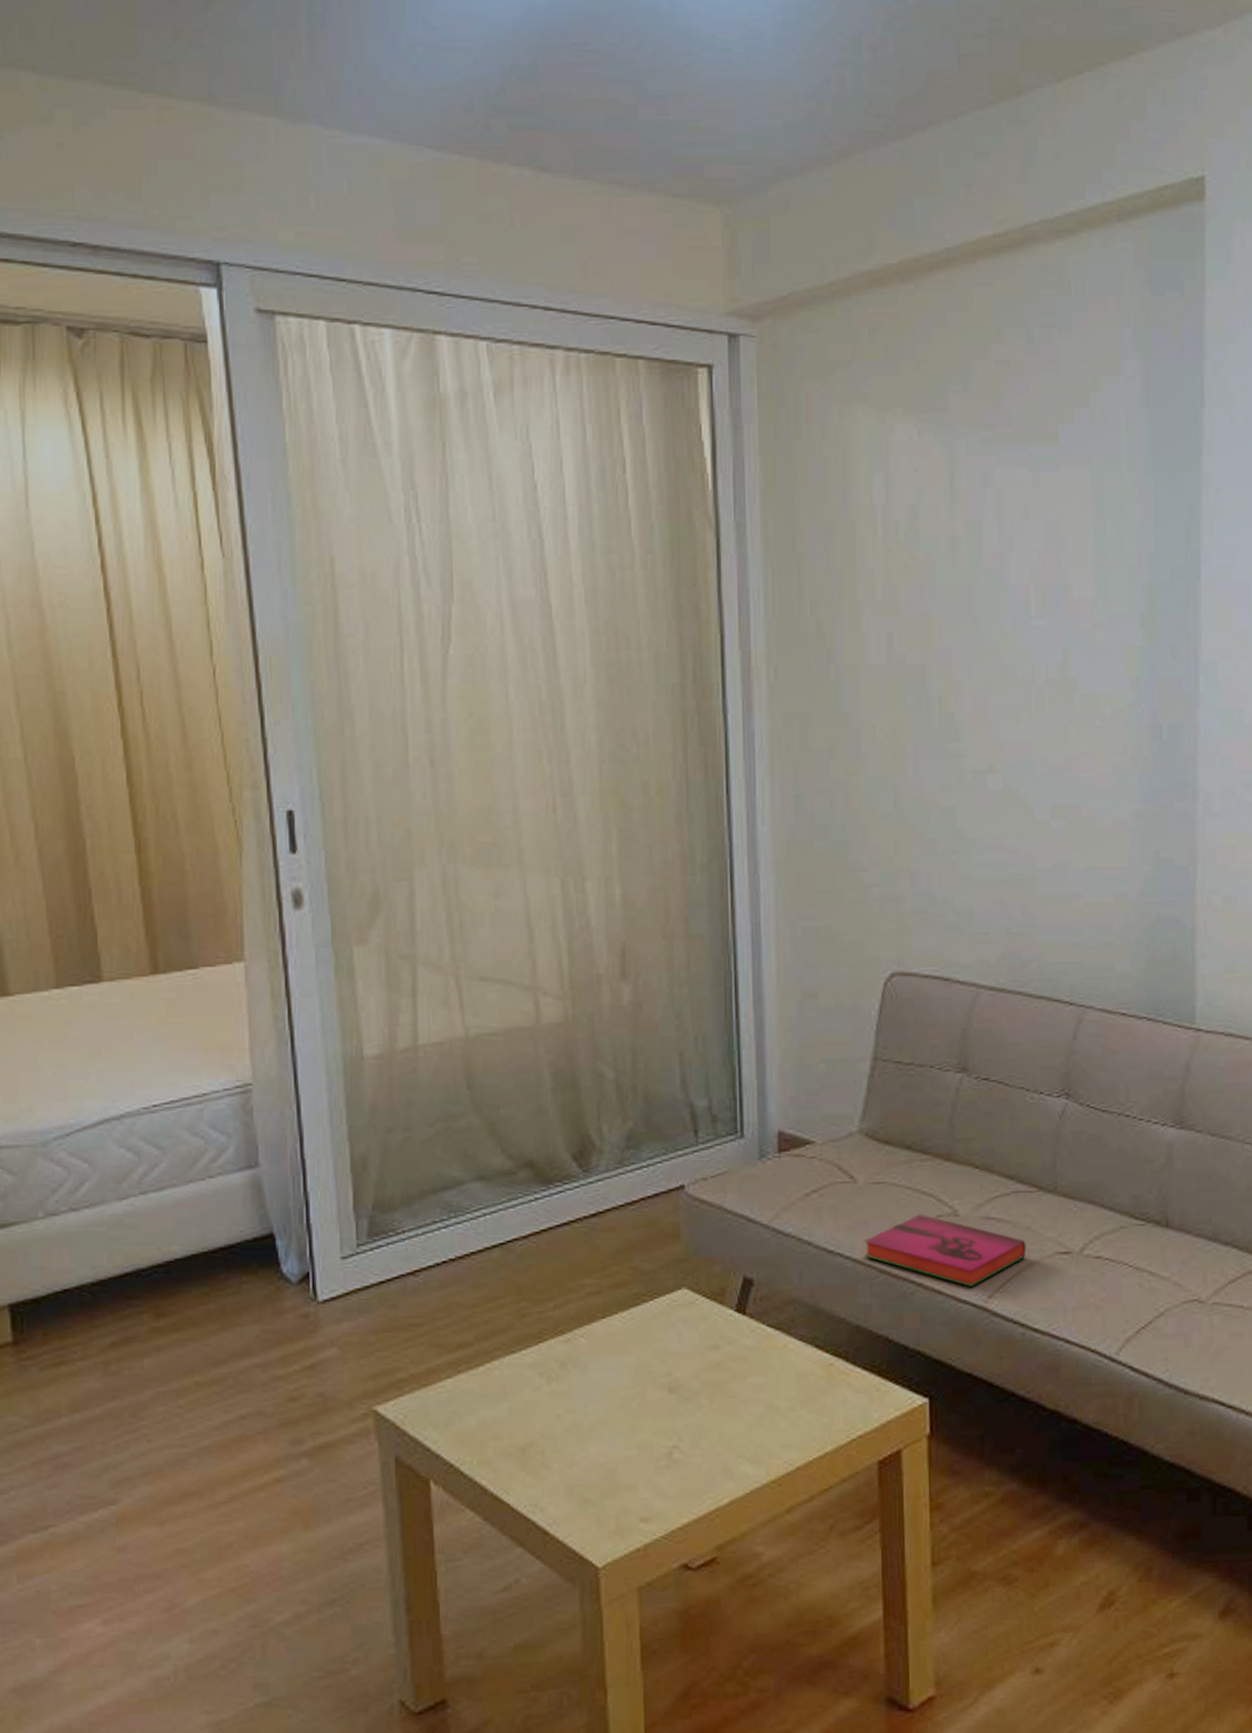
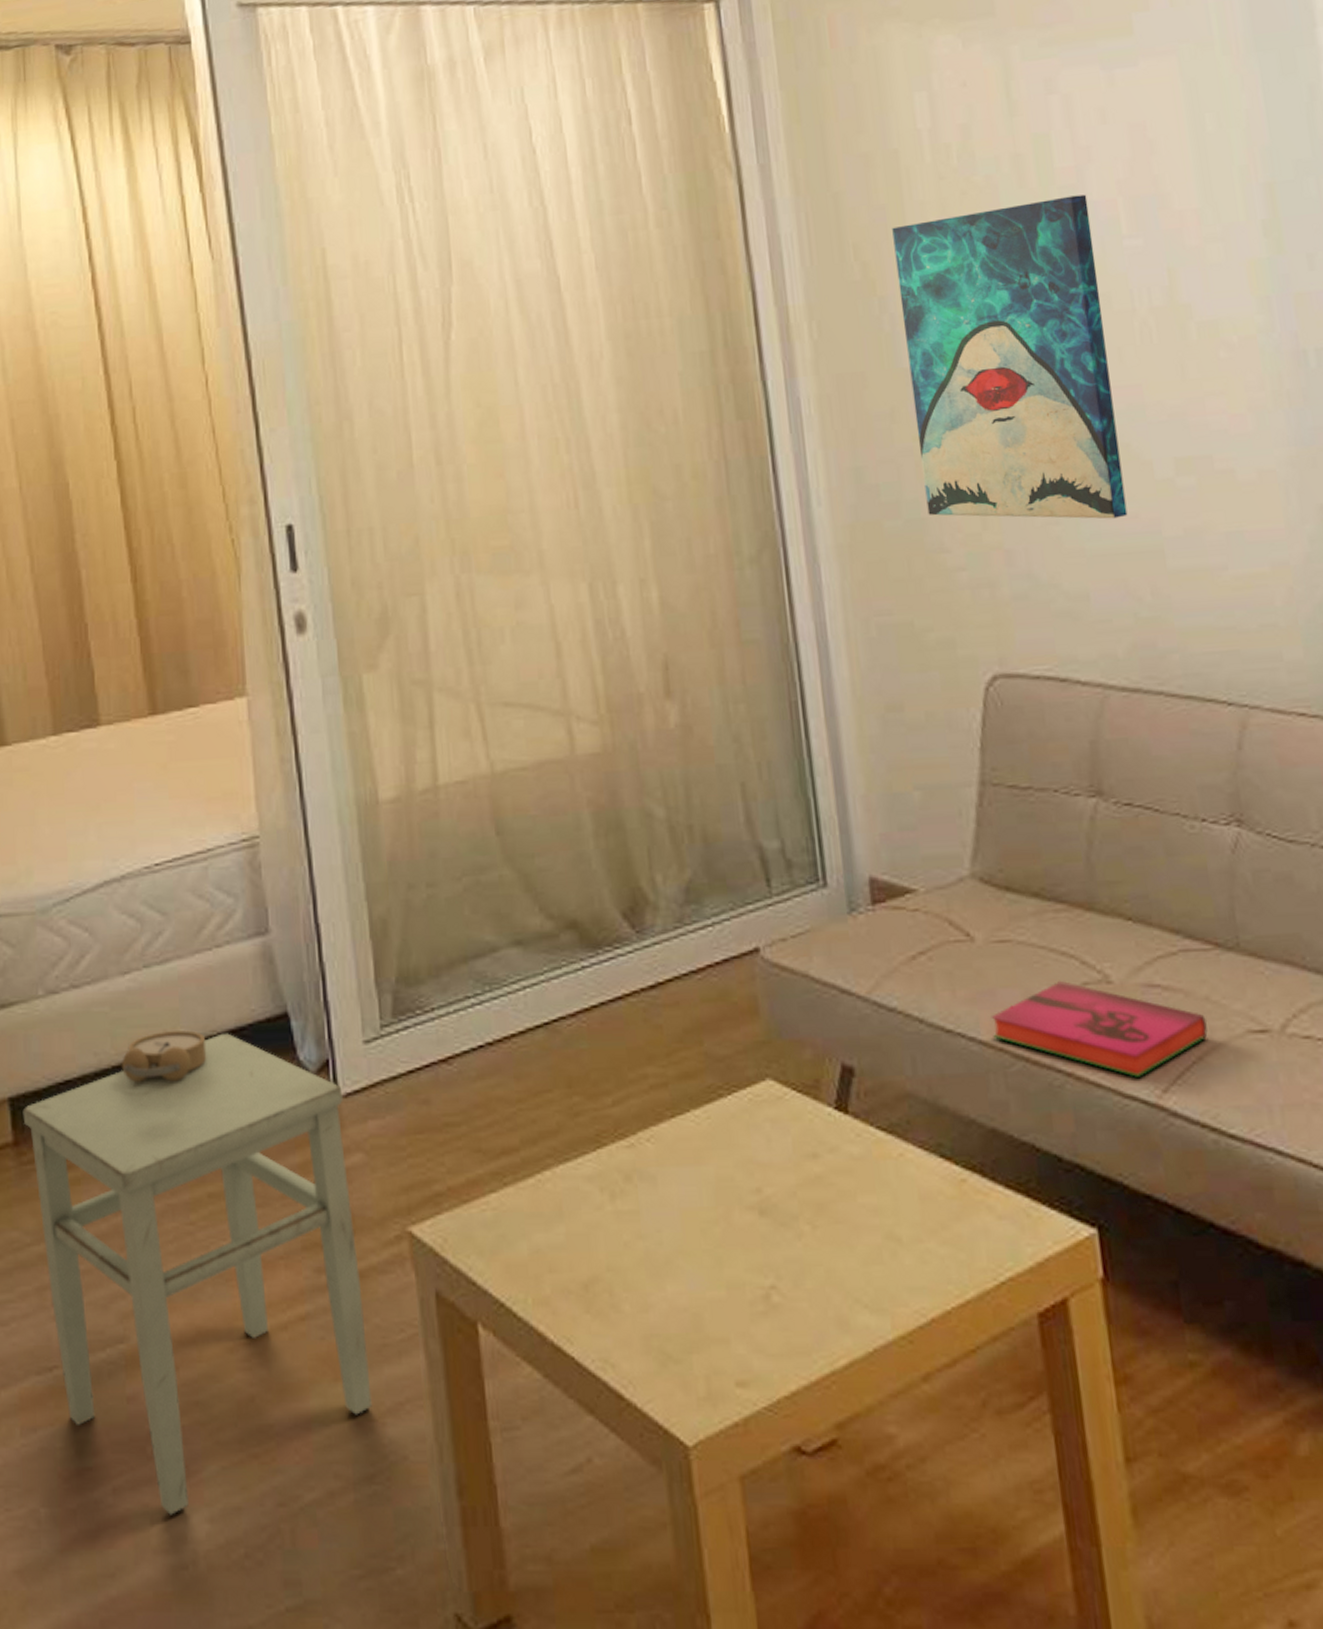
stool: none [22,1250,336,1639] -> present [22,1033,372,1515]
alarm clock: none [118,1248,198,1291] -> present [122,1030,207,1082]
wall art: none [844,578,1010,852] -> present [892,194,1128,519]

